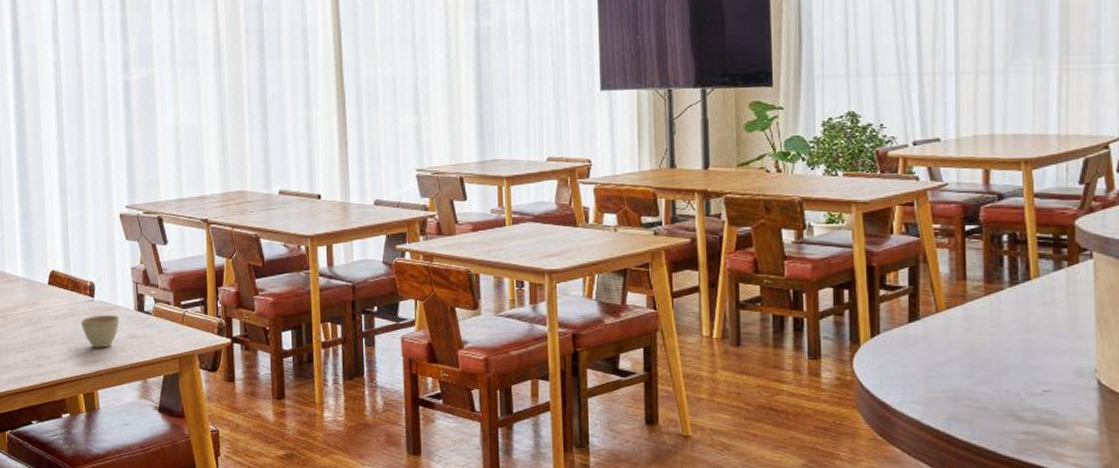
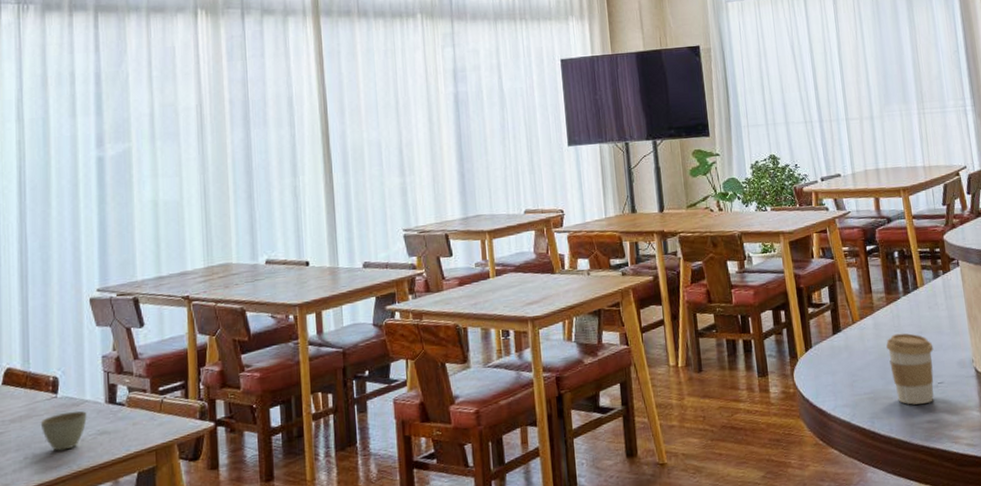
coffee cup: none [978,329,1043,412] -> present [886,333,934,405]

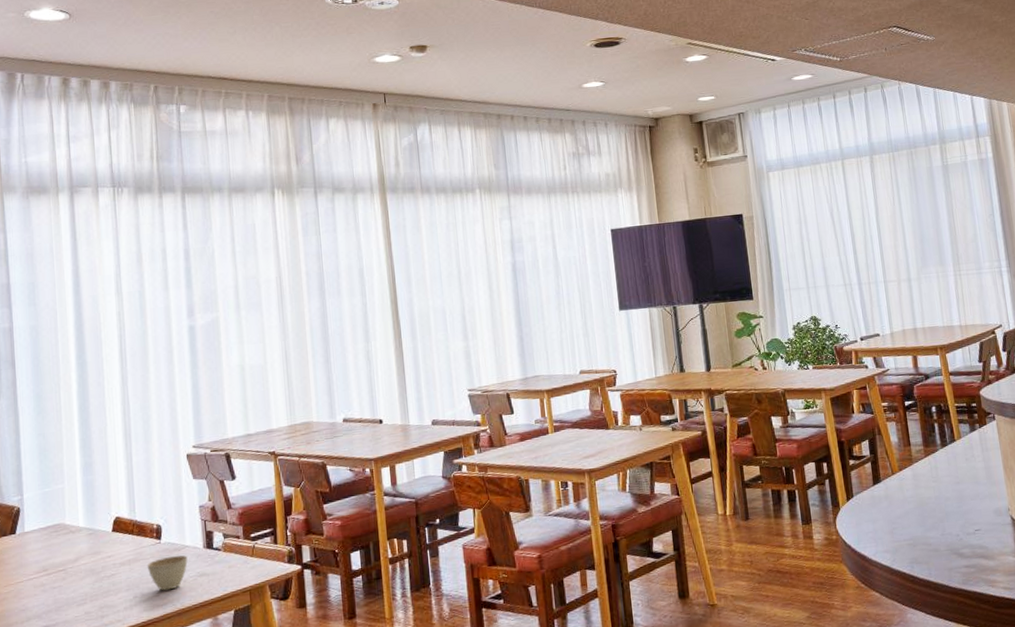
coffee cup: present [886,333,934,405] -> none [925,483,971,551]

